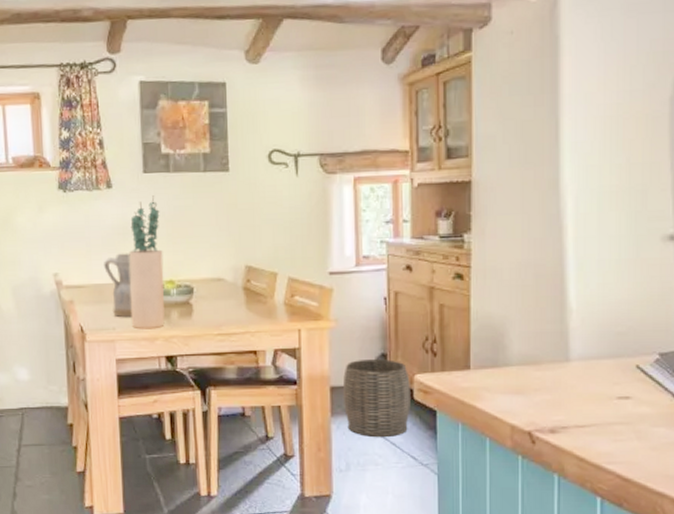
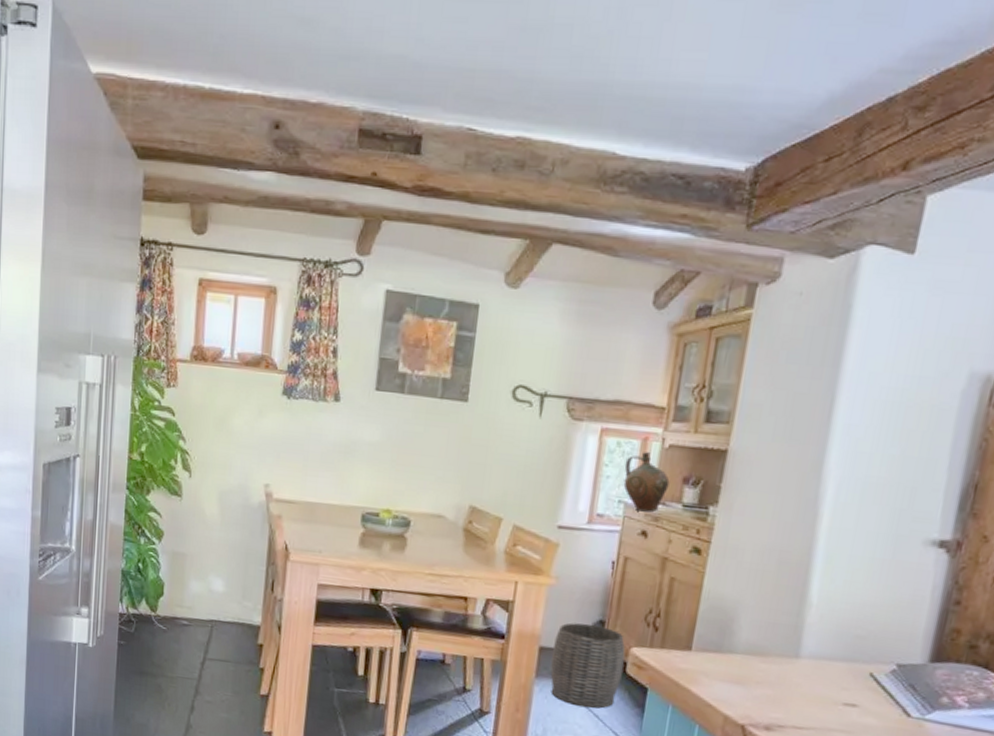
ceramic pitcher: present [104,253,132,317] -> none [319,472,349,542]
vase: present [129,195,165,330] -> none [339,416,387,559]
ceramic jug: none [380,193,424,248] -> present [623,452,670,512]

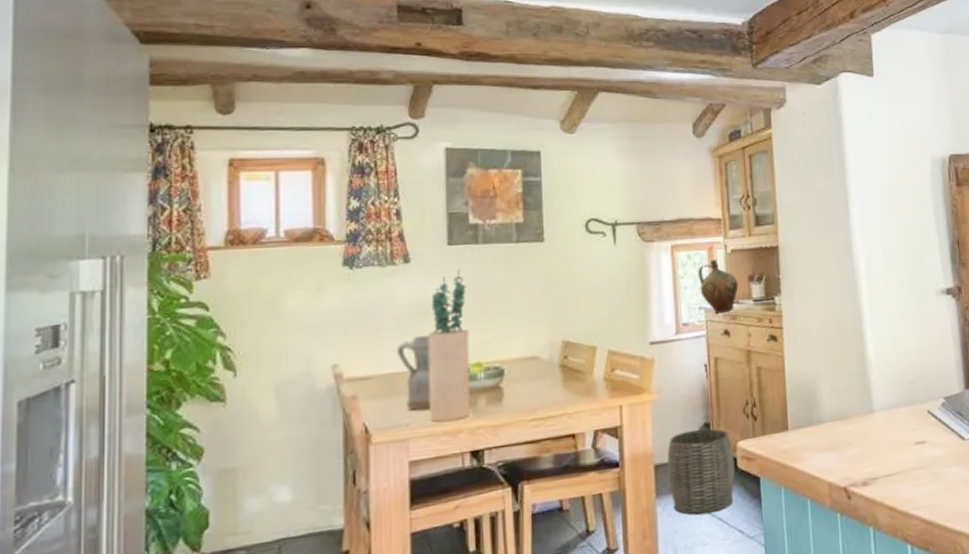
ceramic pitcher: none [319,472,349,542] -> present [397,335,431,410]
vase: none [339,416,387,559] -> present [428,269,470,423]

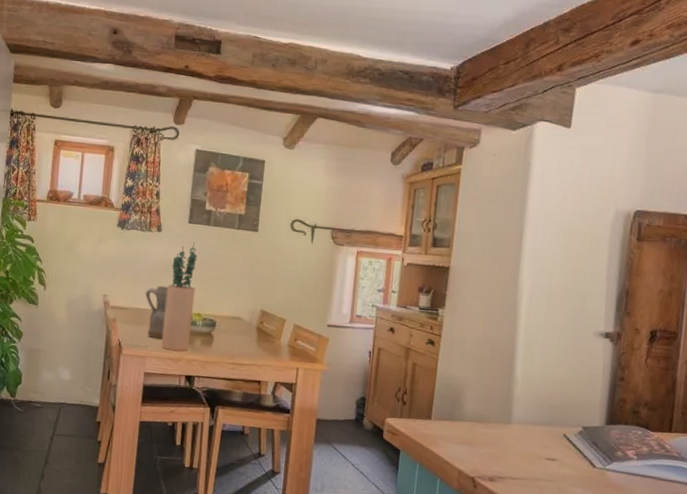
woven basket: present [667,428,735,515] -> none [325,399,382,467]
ceramic jug: present [697,260,739,314] -> none [375,269,409,314]

